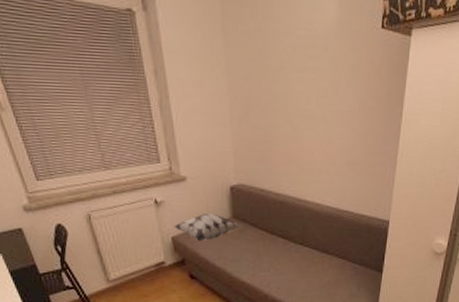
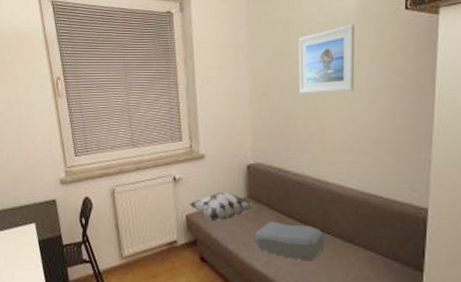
cushion: none [241,238,304,270] -> present [254,221,325,260]
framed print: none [278,40,335,114] -> present [298,24,356,93]

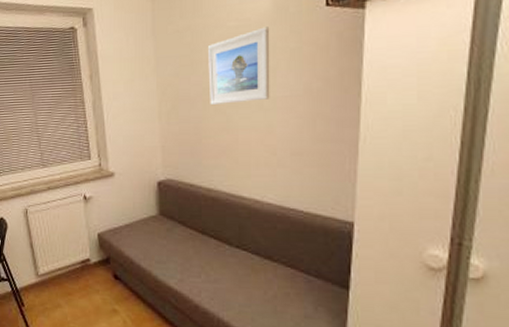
decorative pillow: present [189,191,257,221] -> none [100,209,169,239]
cushion: present [254,221,325,260] -> none [168,238,242,277]

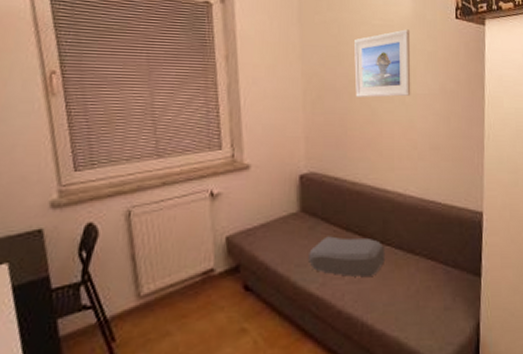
cushion: none [168,238,242,277] -> present [309,236,386,277]

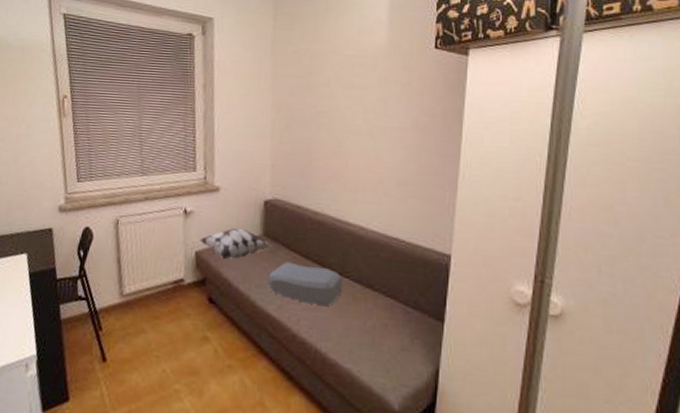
decorative pillow: none [230,206,312,241] -> present [199,227,273,259]
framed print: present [354,29,411,98] -> none [323,60,384,129]

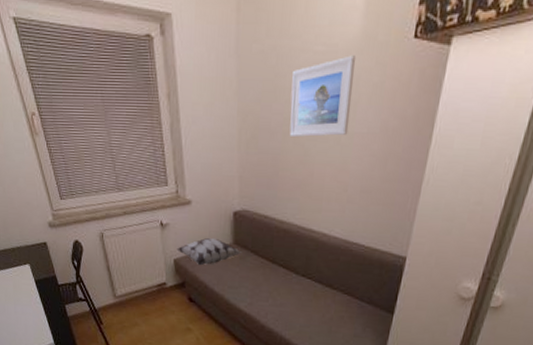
cushion: present [268,261,344,306] -> none [239,266,306,302]
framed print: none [323,60,384,129] -> present [289,55,357,137]

